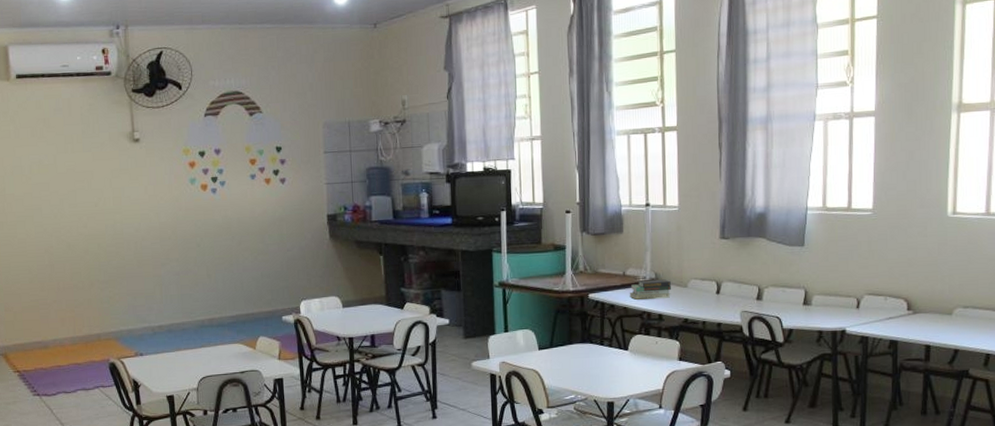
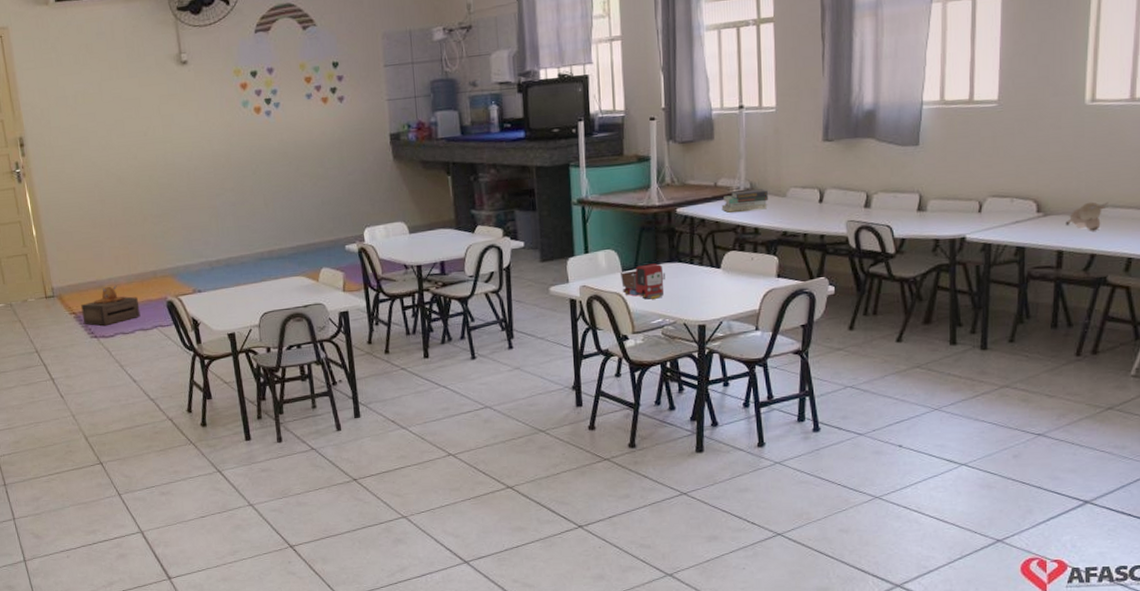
toy box: none [25,346,83,385] -> present [81,285,141,326]
toy truck: none [536,344,578,377] -> present [619,263,665,300]
toy animal: none [931,302,969,329] -> present [1065,201,1108,231]

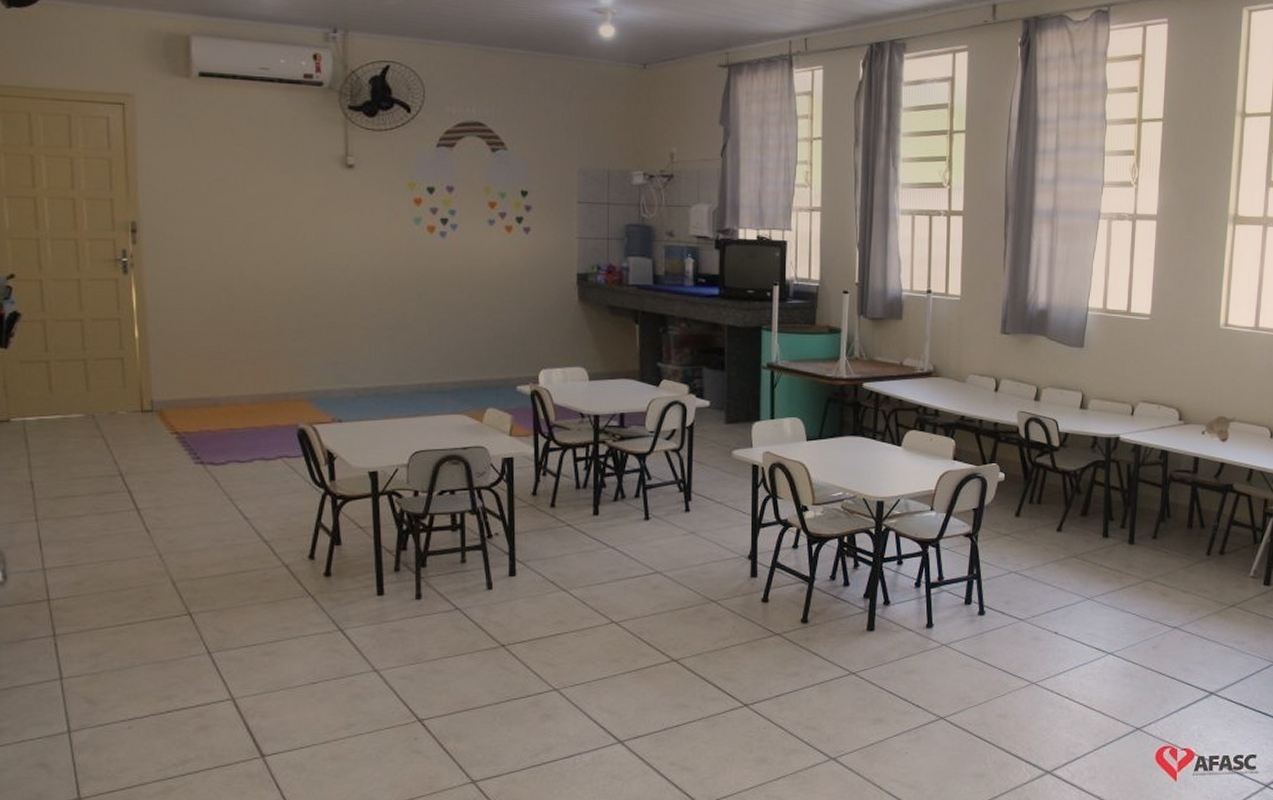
toy box: present [81,285,141,326] -> none [187,405,263,452]
toy truck: present [619,263,665,300] -> none [804,436,848,471]
books: present [721,189,768,213] -> none [905,372,949,393]

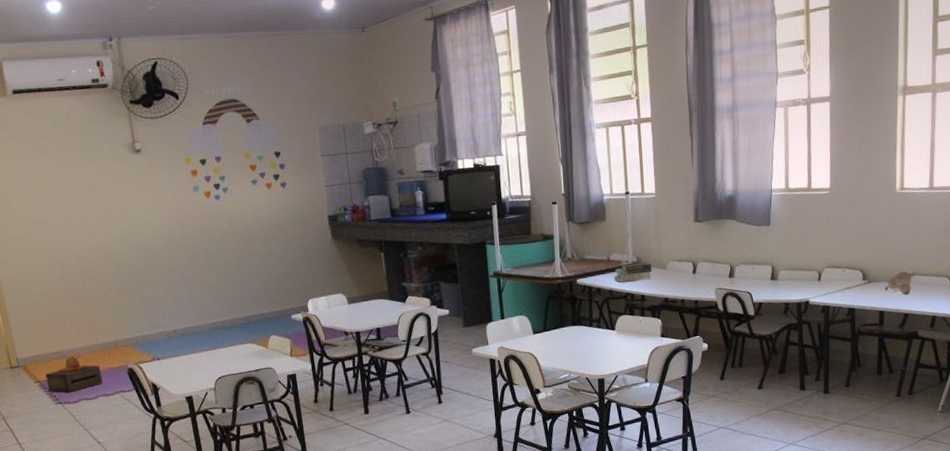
toy box: none [187,405,263,452] -> present [45,355,103,393]
books: none [905,372,949,393] -> present [614,262,652,283]

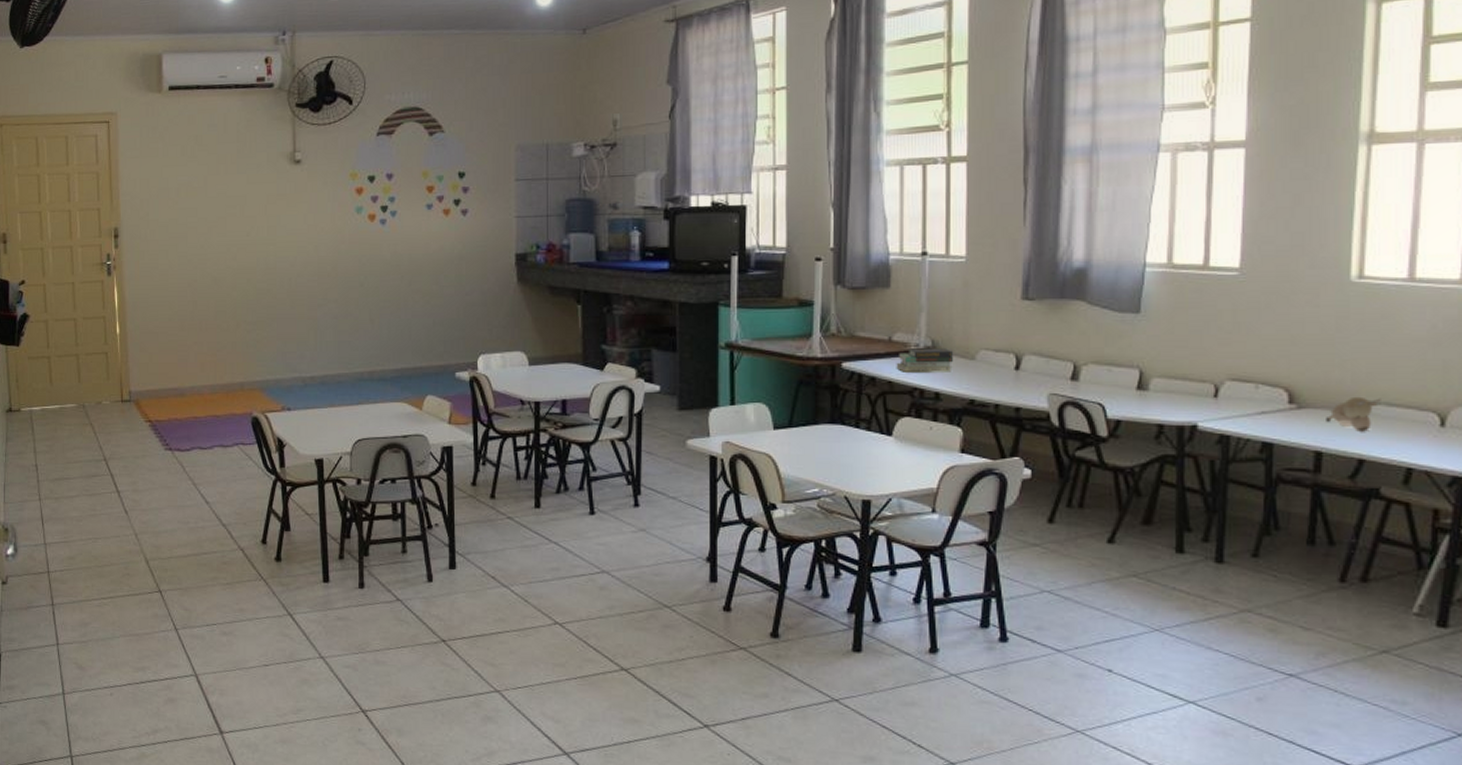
toy box: present [45,355,103,393] -> none [158,395,222,439]

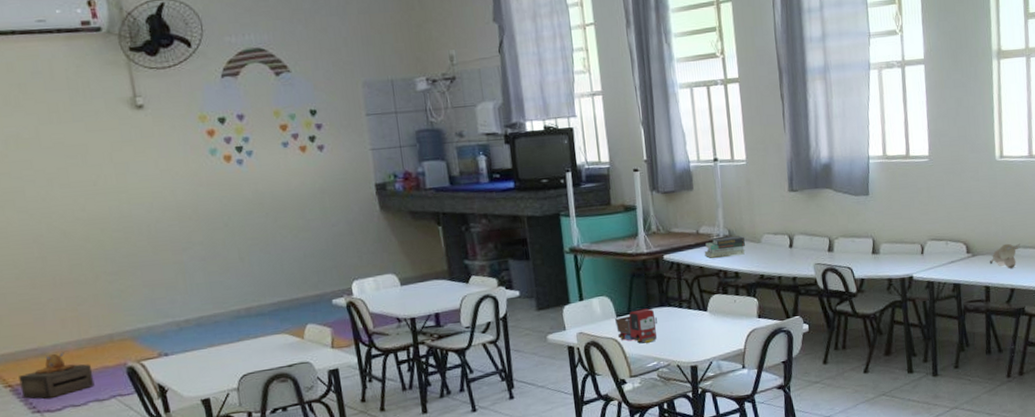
toy box: none [158,395,222,439] -> present [19,352,95,399]
toy truck: none [770,423,825,465] -> present [614,308,657,344]

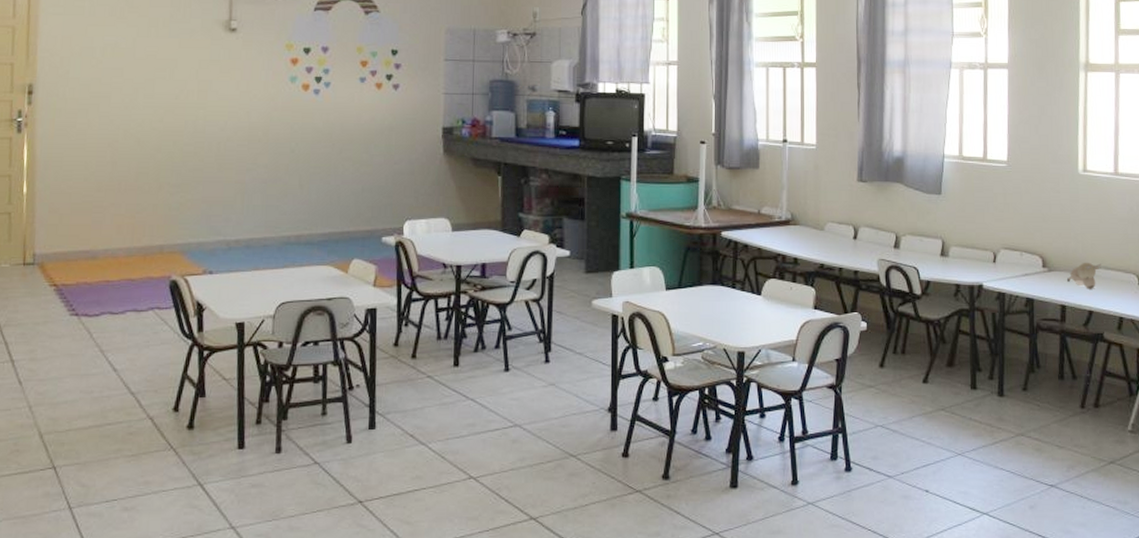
toy box: present [19,352,95,399] -> none [64,258,137,303]
toy truck: present [614,308,657,344] -> none [663,285,708,321]
books: present [704,235,745,258] -> none [764,220,807,241]

